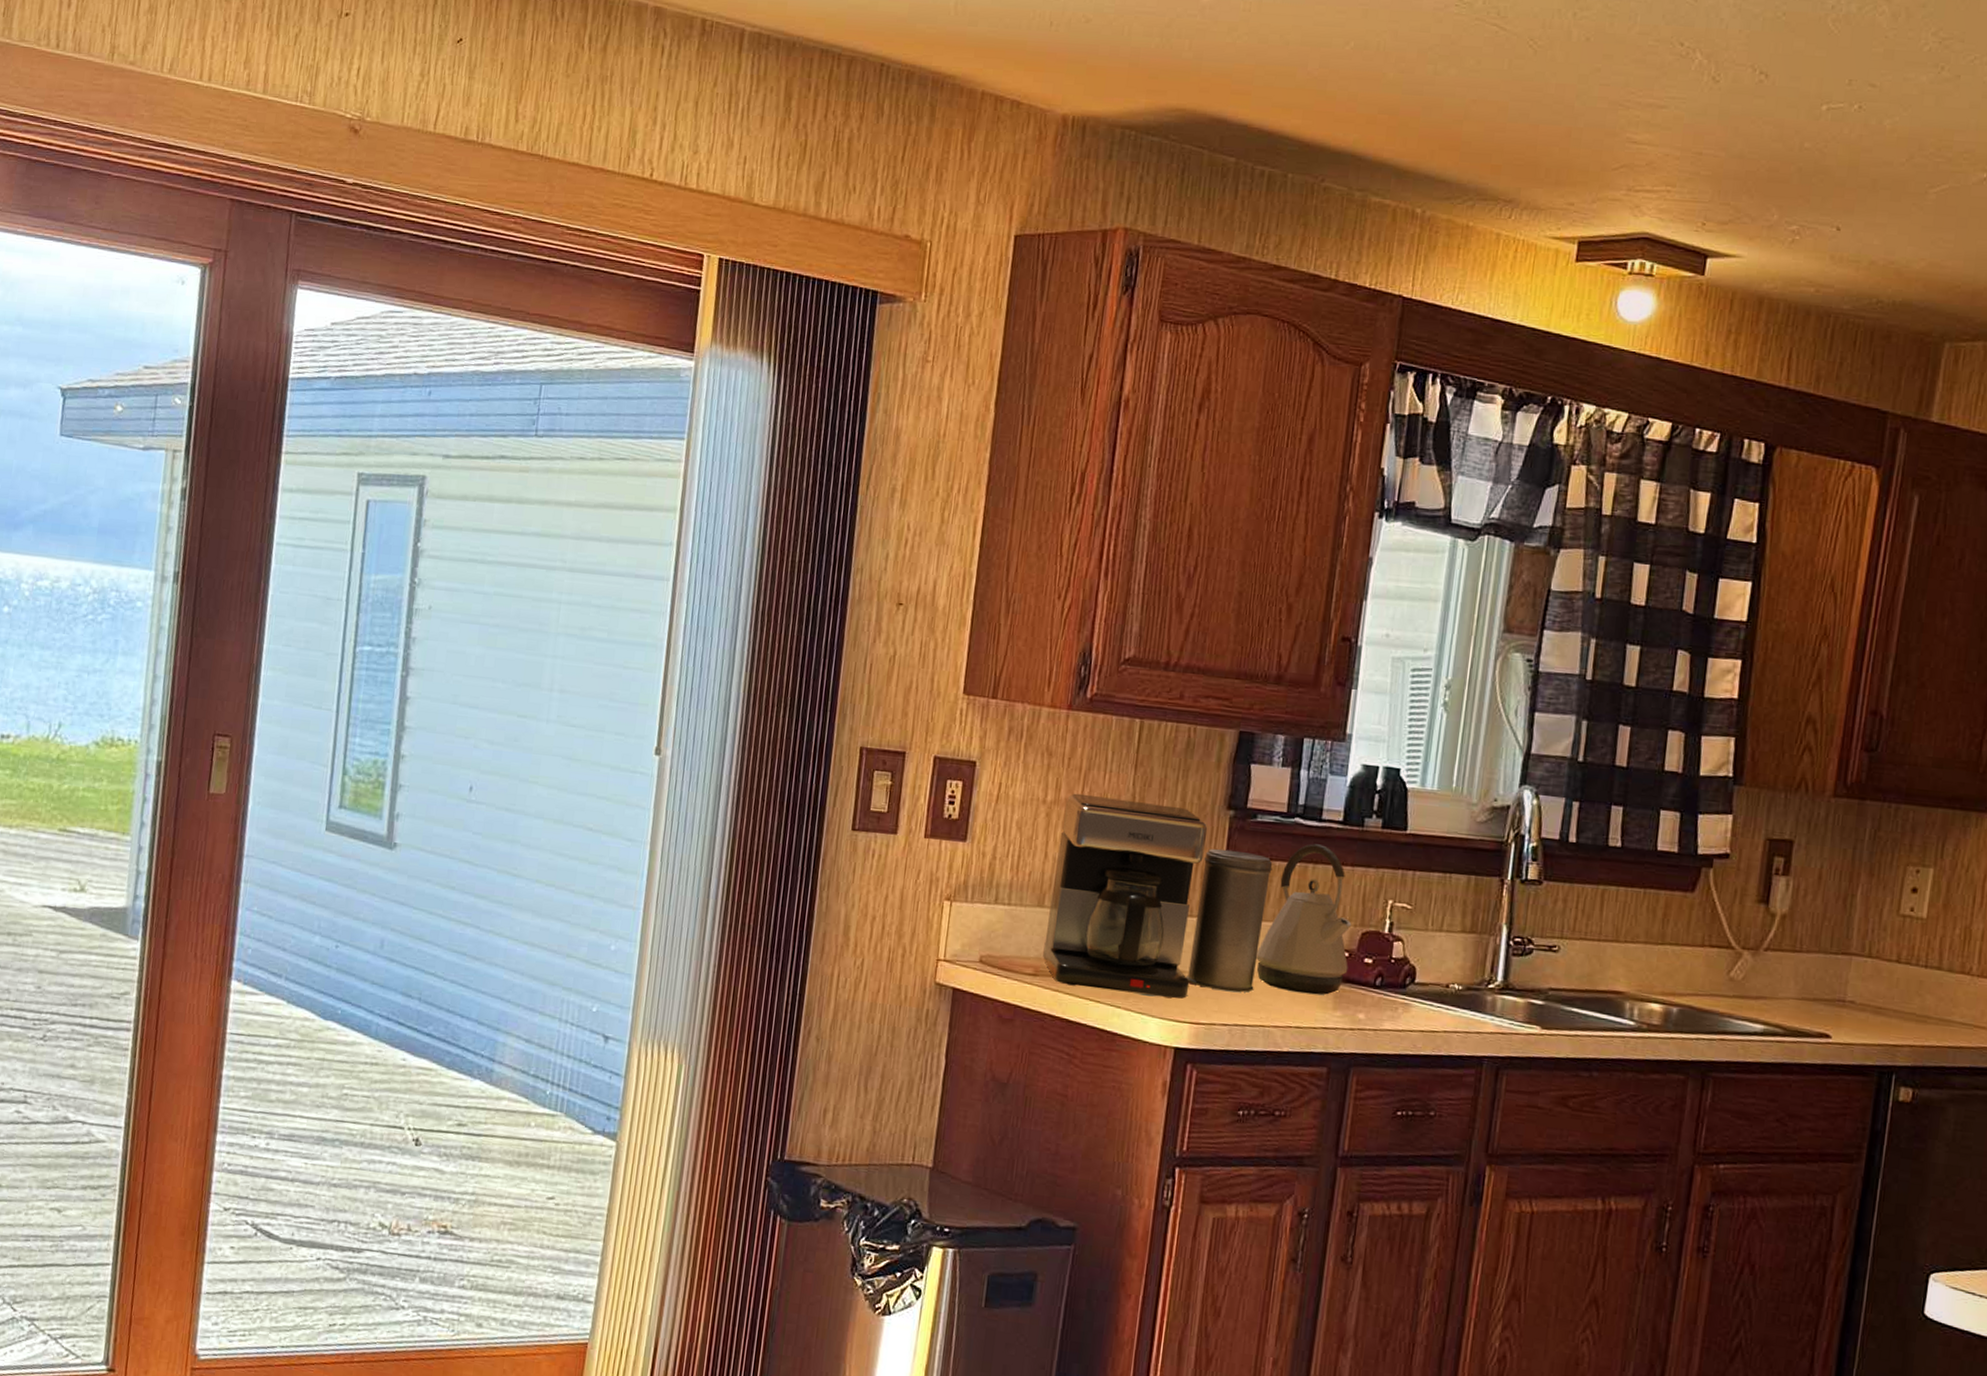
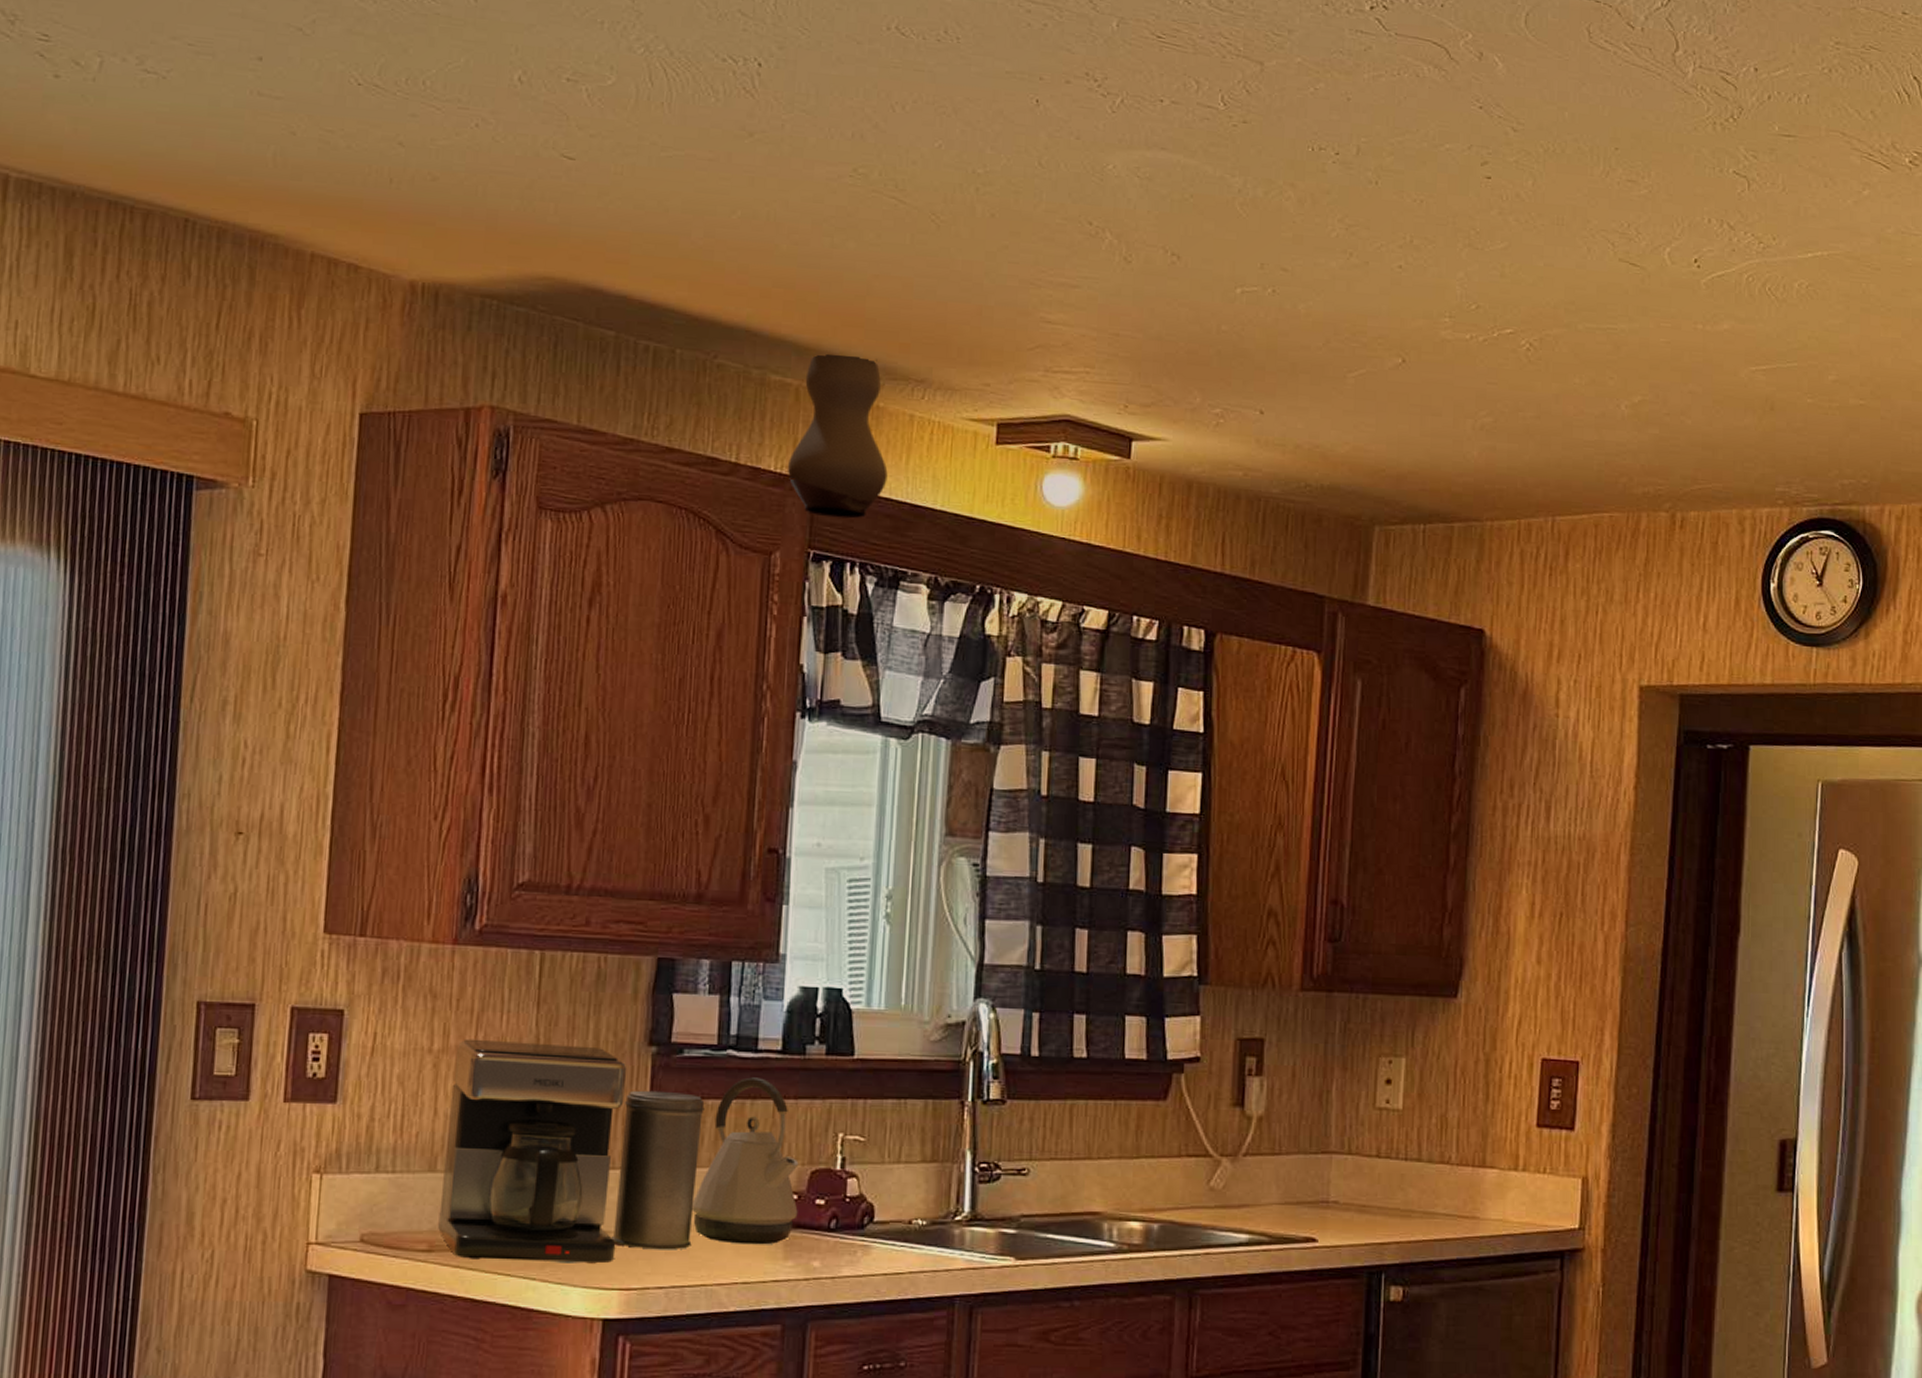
vase: none [1380,177,1473,333] -> present [787,354,888,519]

